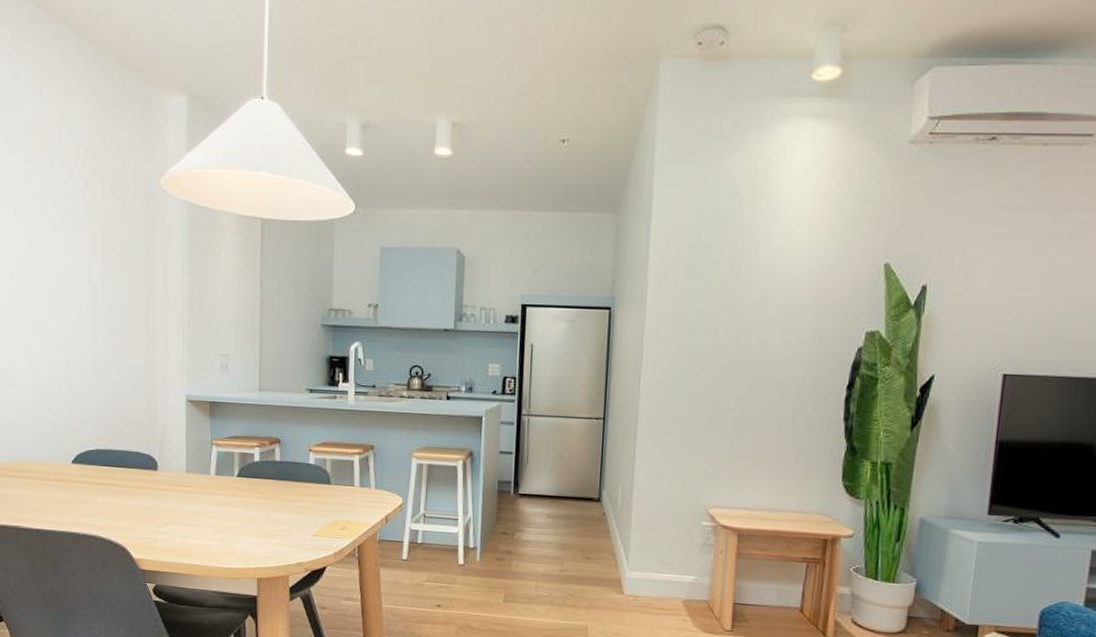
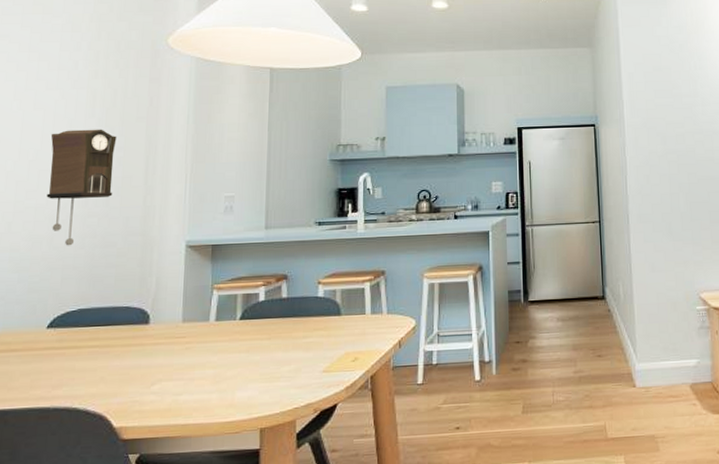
pendulum clock: none [59,273,118,389] -> present [46,129,117,246]

